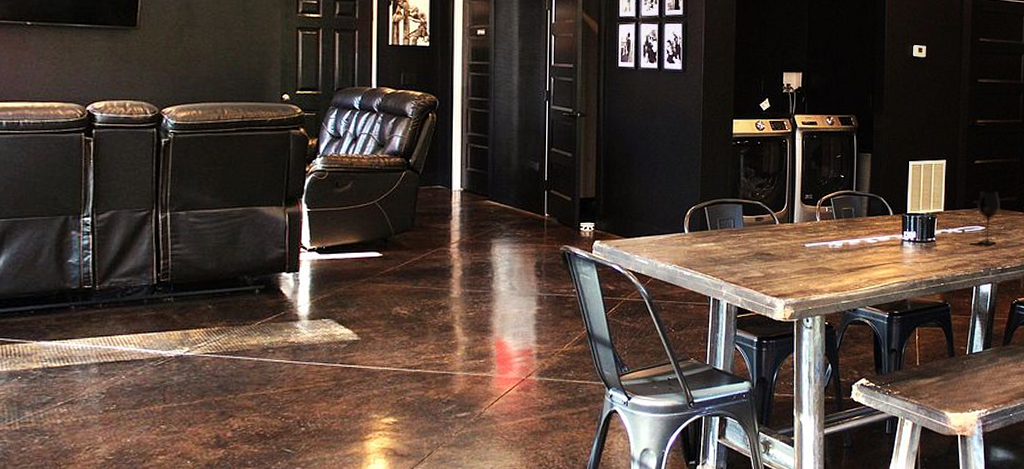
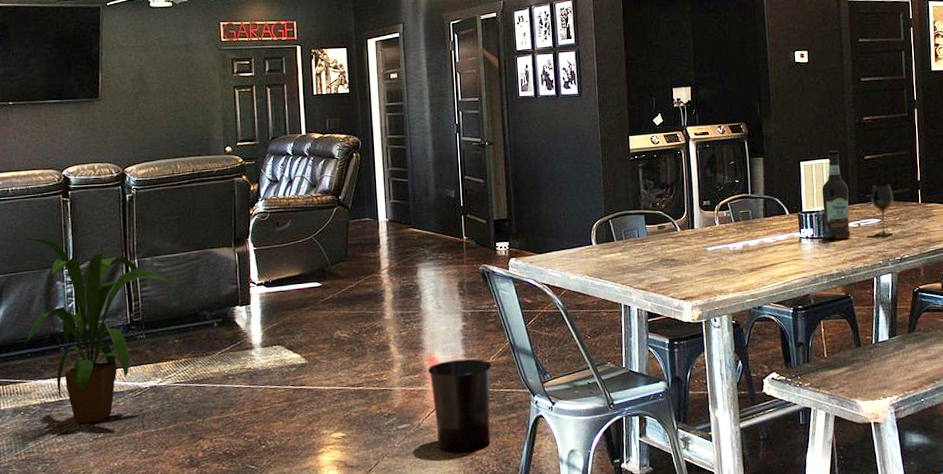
house plant: none [27,179,210,393] -> present [24,237,172,424]
waste bin: none [494,345,566,446] -> present [427,358,492,453]
root beer: none [926,153,955,245] -> present [821,151,851,240]

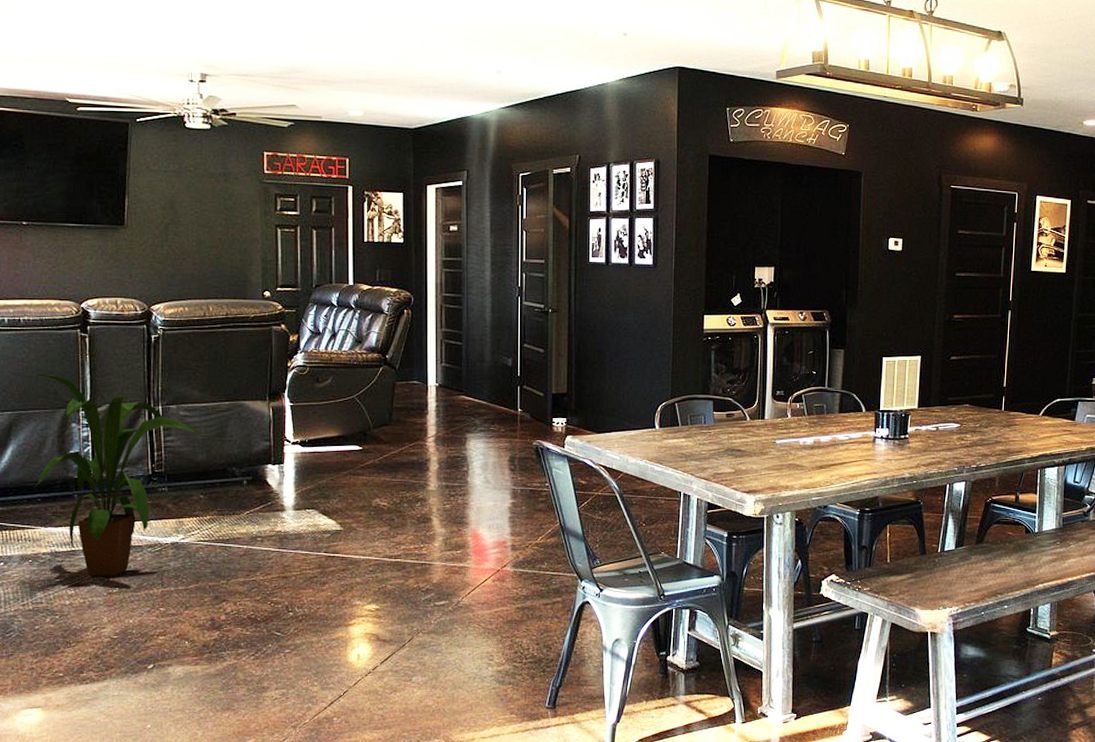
waste bin: present [427,358,492,453] -> none [470,538,540,634]
root beer: present [821,151,851,240] -> none [899,349,930,443]
wine glass: present [871,184,894,237] -> none [952,387,976,443]

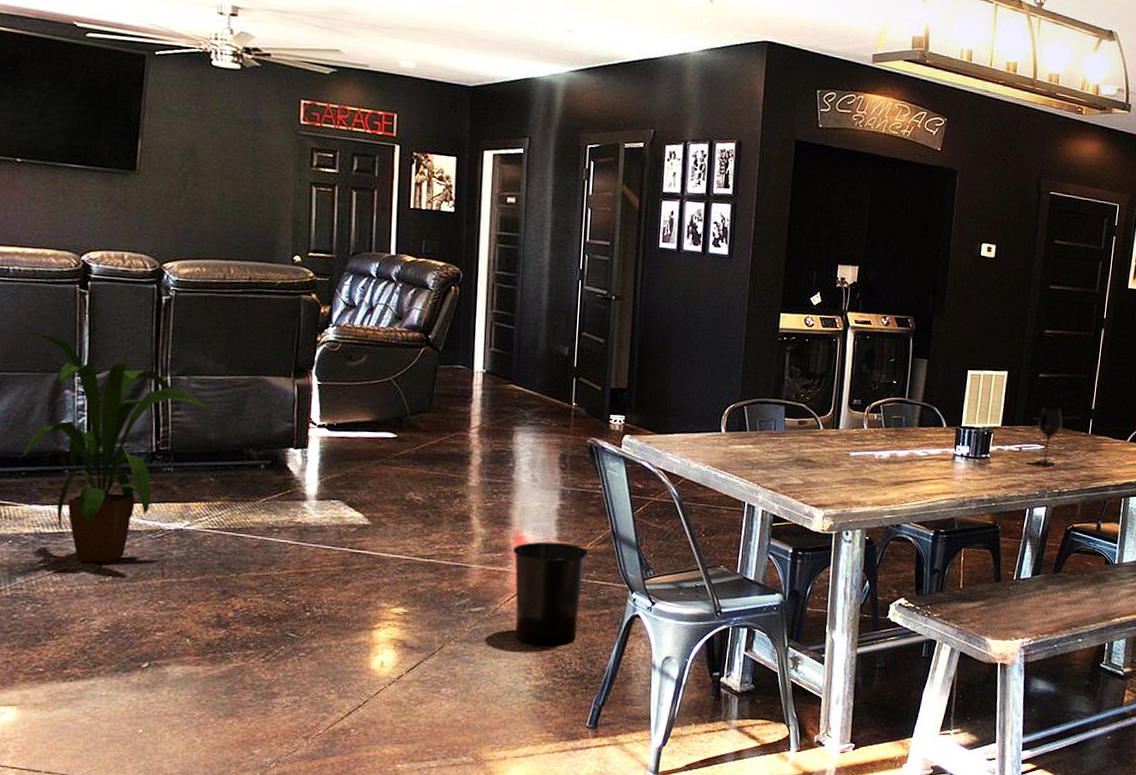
waste bin: none [470,538,540,634] -> present [512,541,589,647]
wine glass: none [952,387,976,443] -> present [1035,407,1063,466]

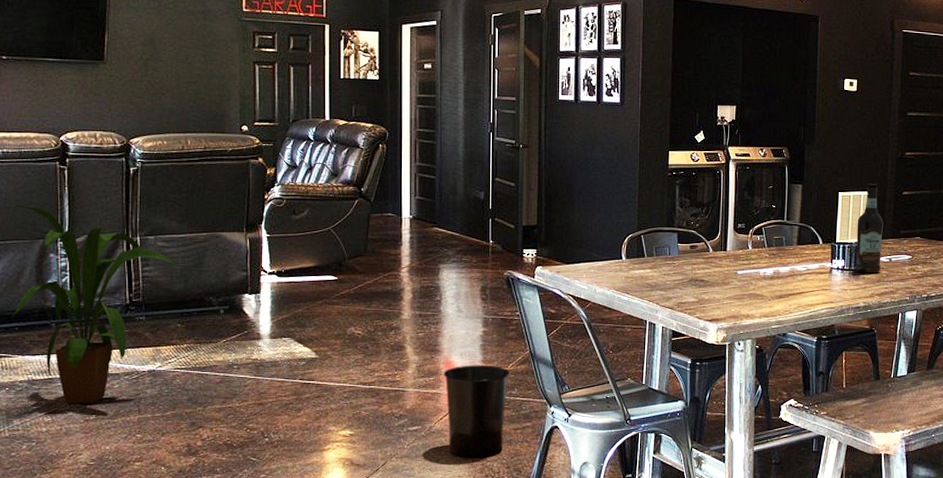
root beer: none [980,363,1016,463] -> present [854,184,883,273]
wine glass: present [1035,407,1063,466] -> none [904,221,927,274]

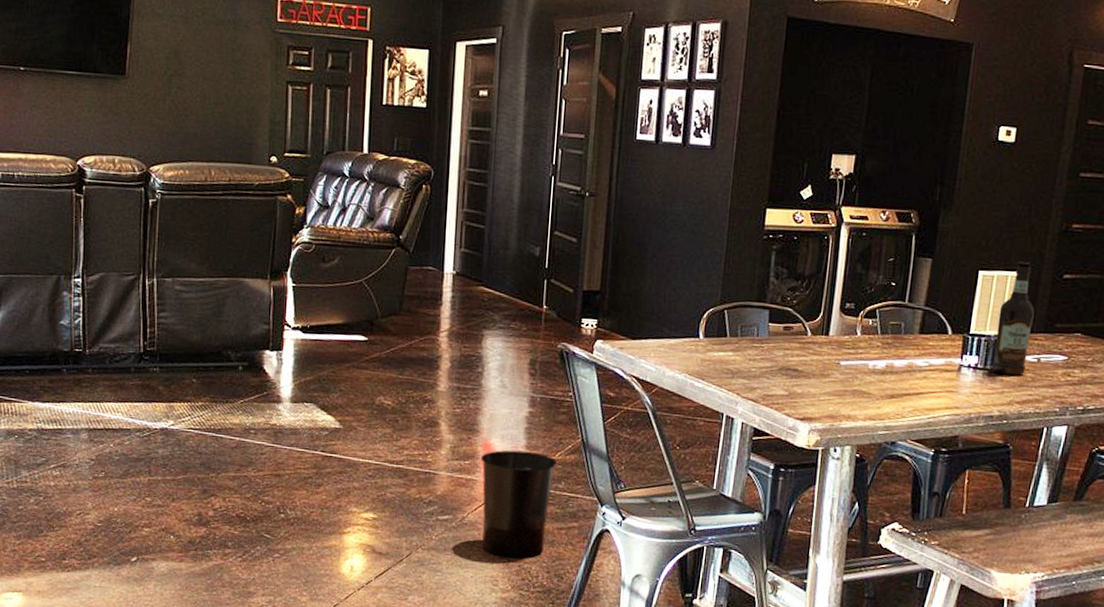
house plant: present [11,205,177,403] -> none [22,235,195,460]

